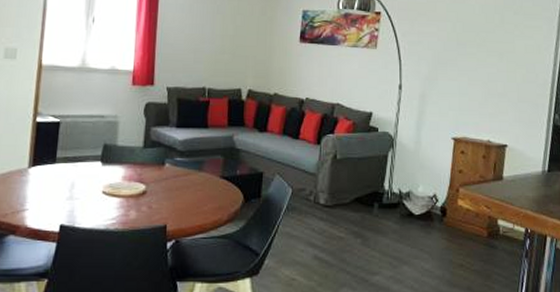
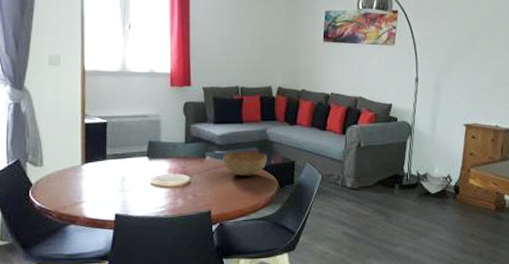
bowl: none [183,160,232,187] -> present [223,152,267,176]

